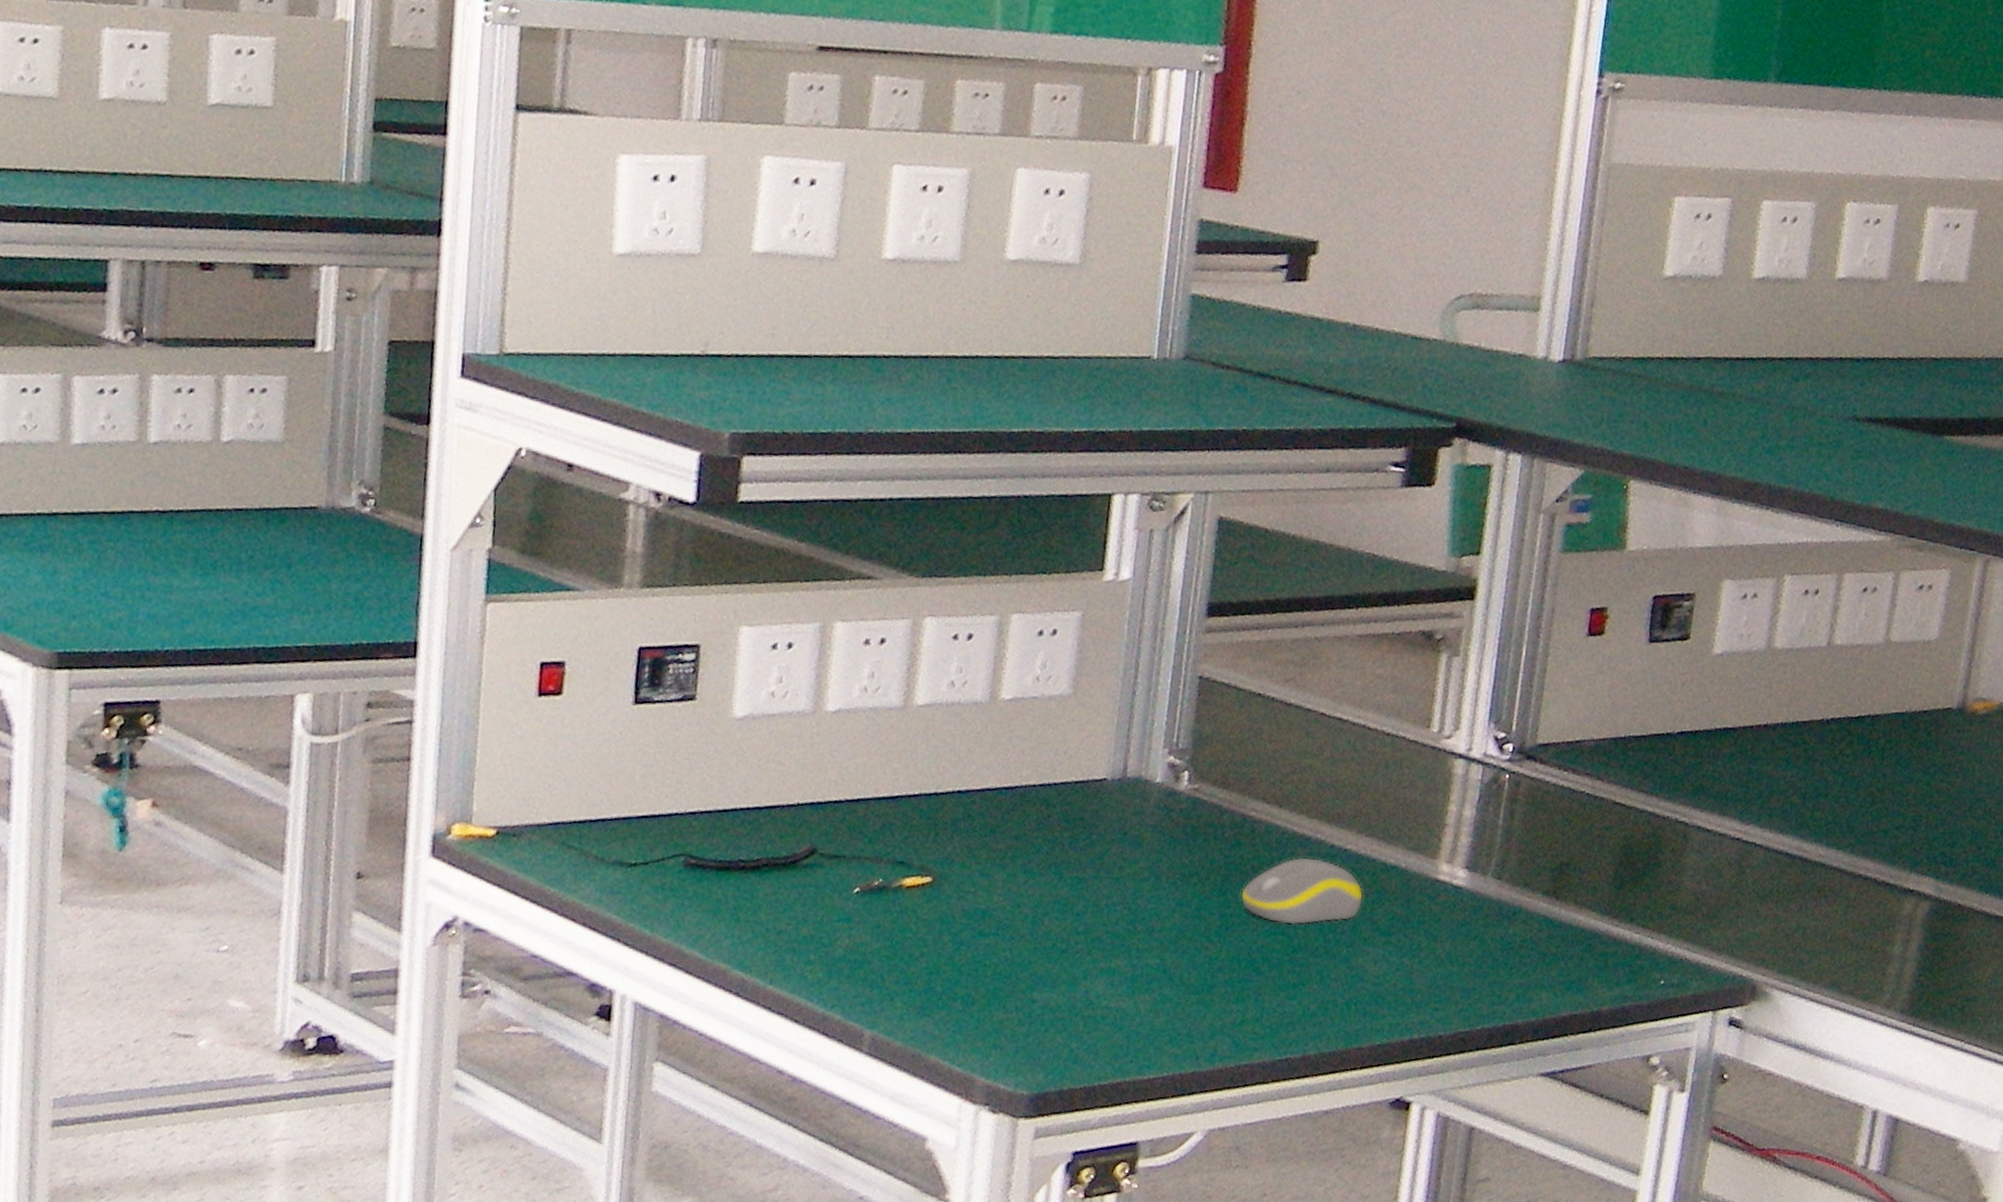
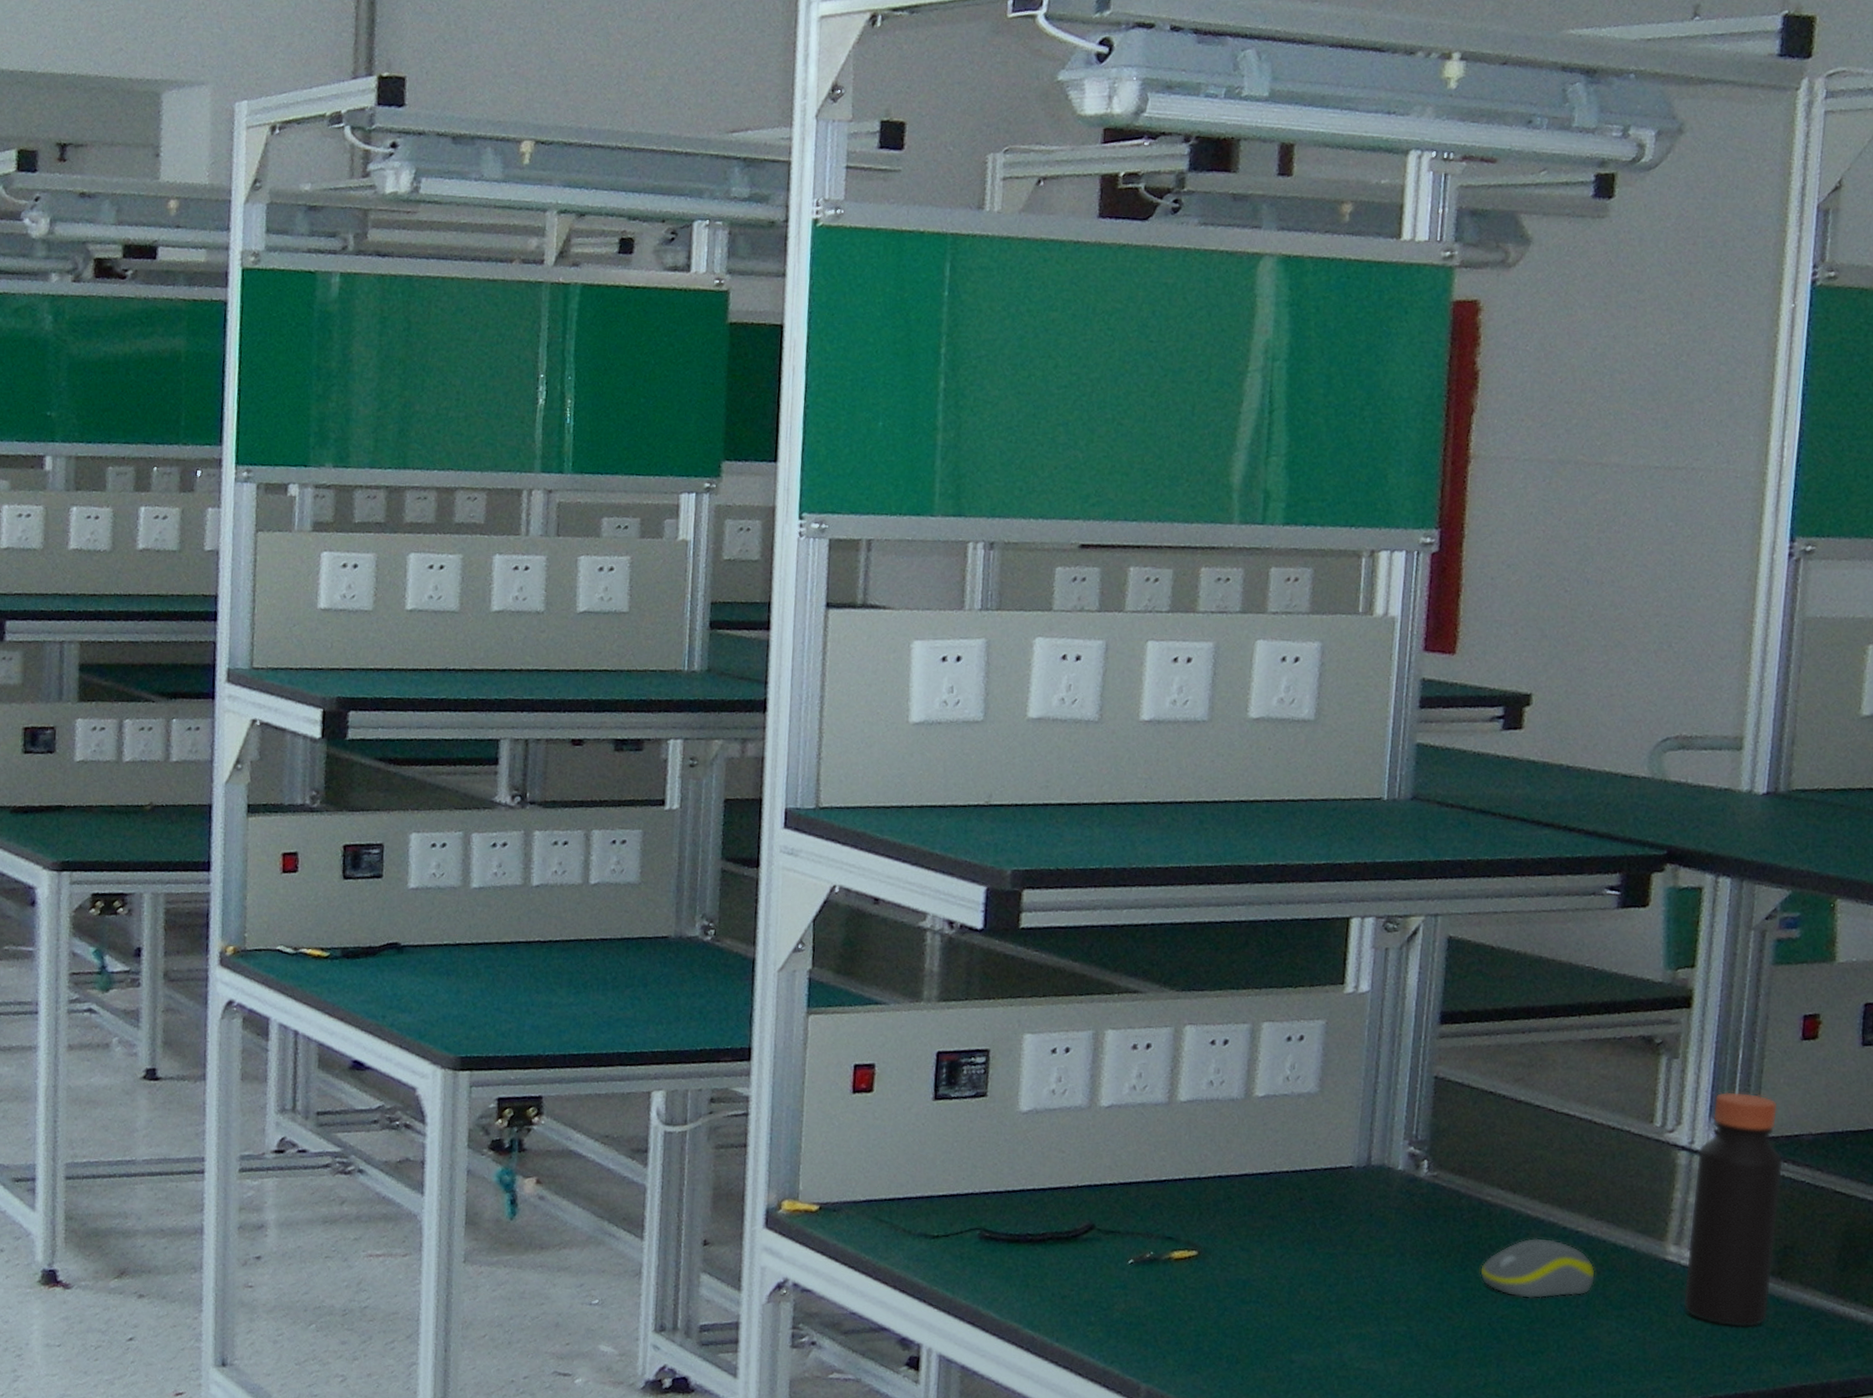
bottle: none [1453,693,1563,953] -> present [1683,1091,1783,1328]

